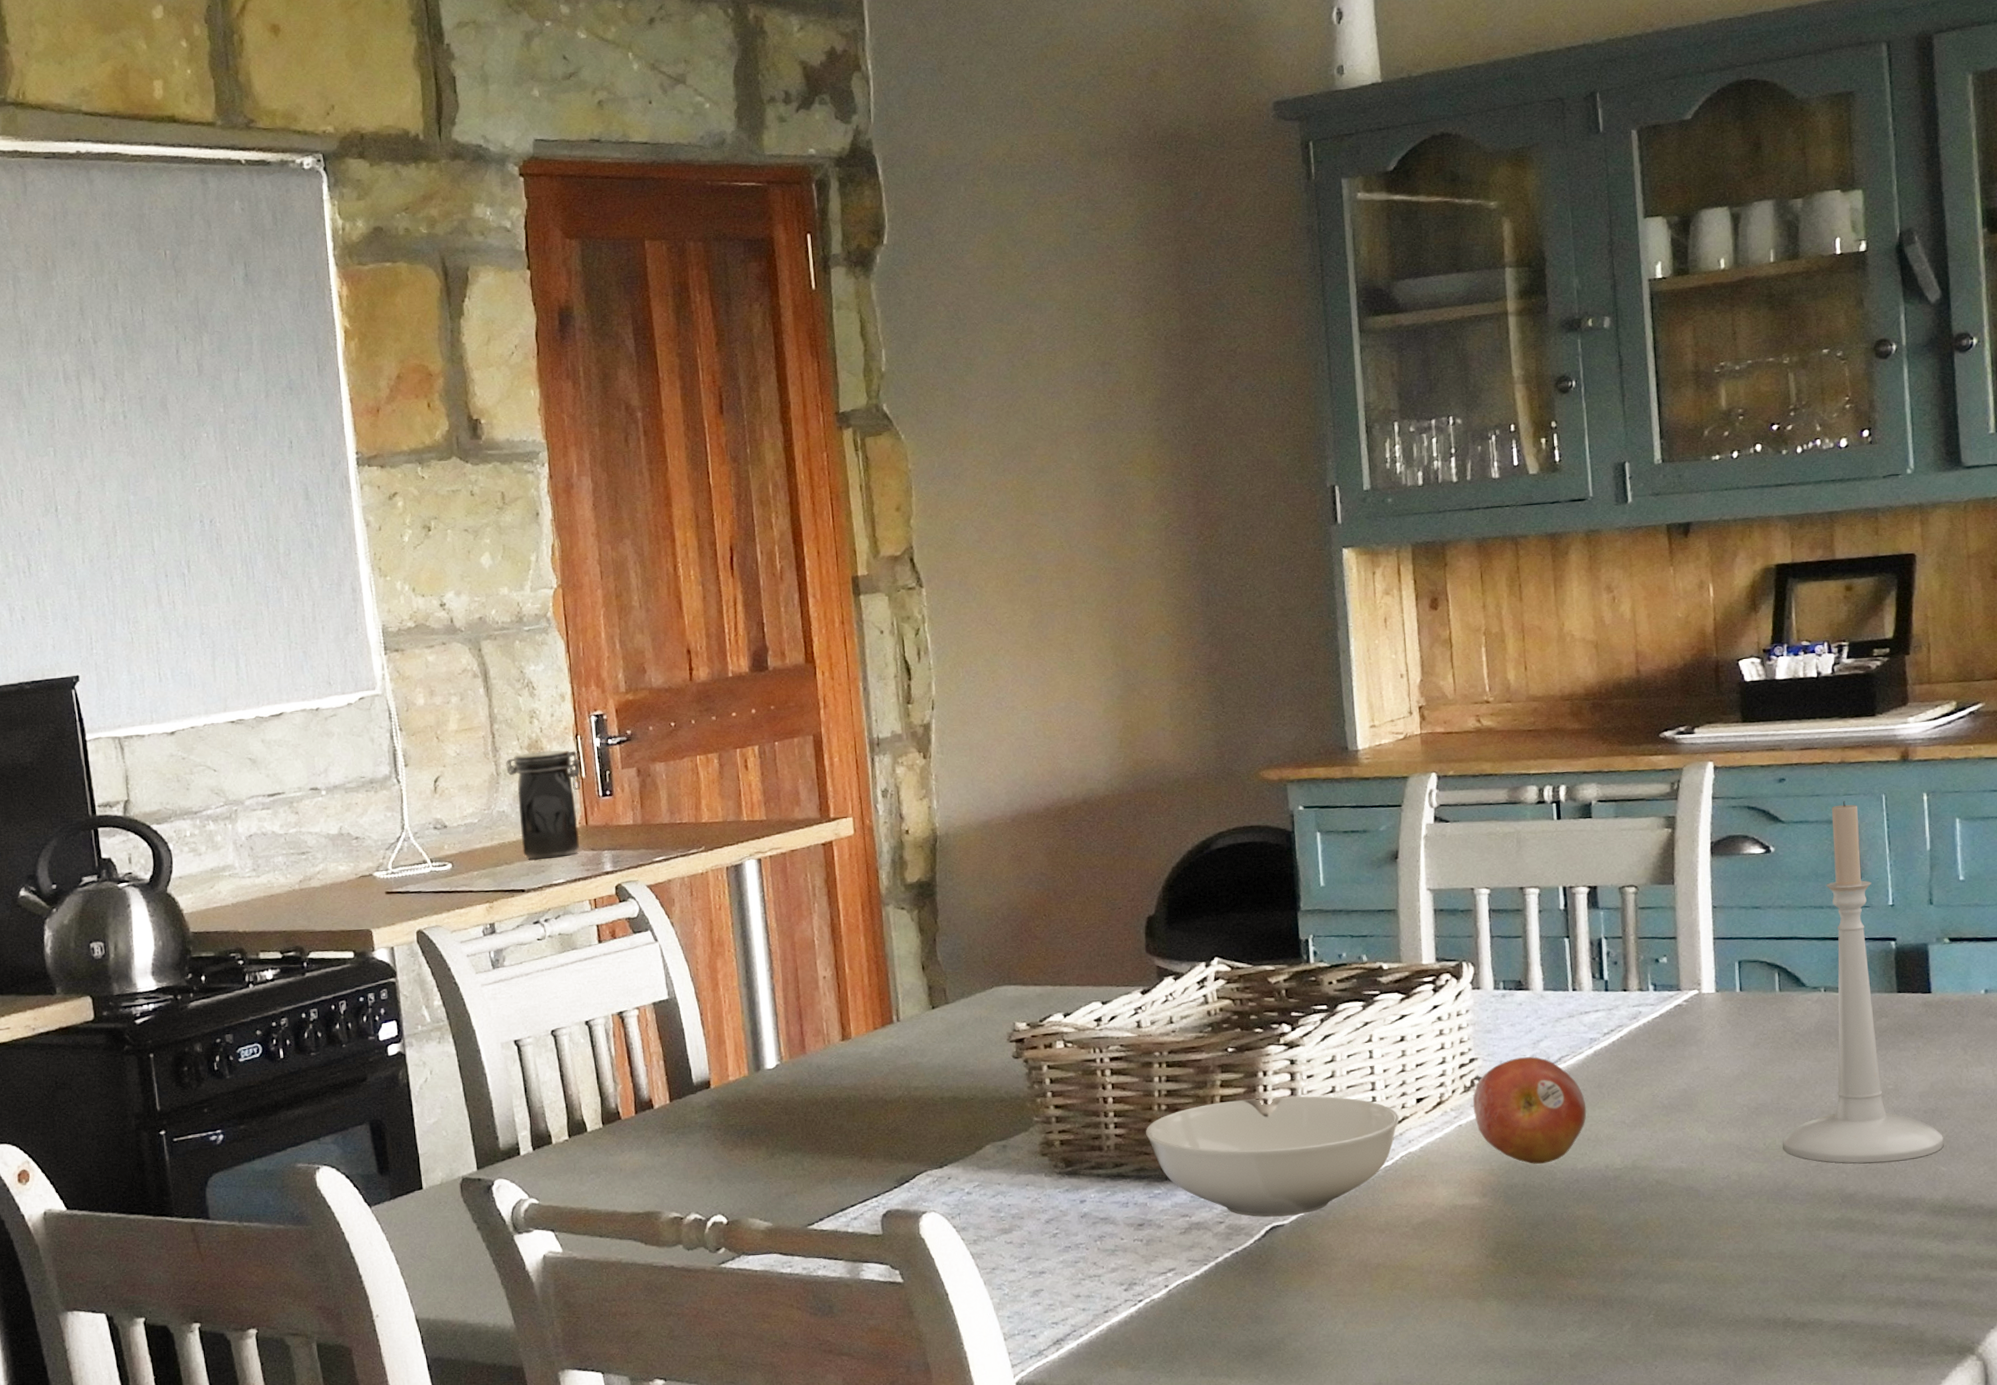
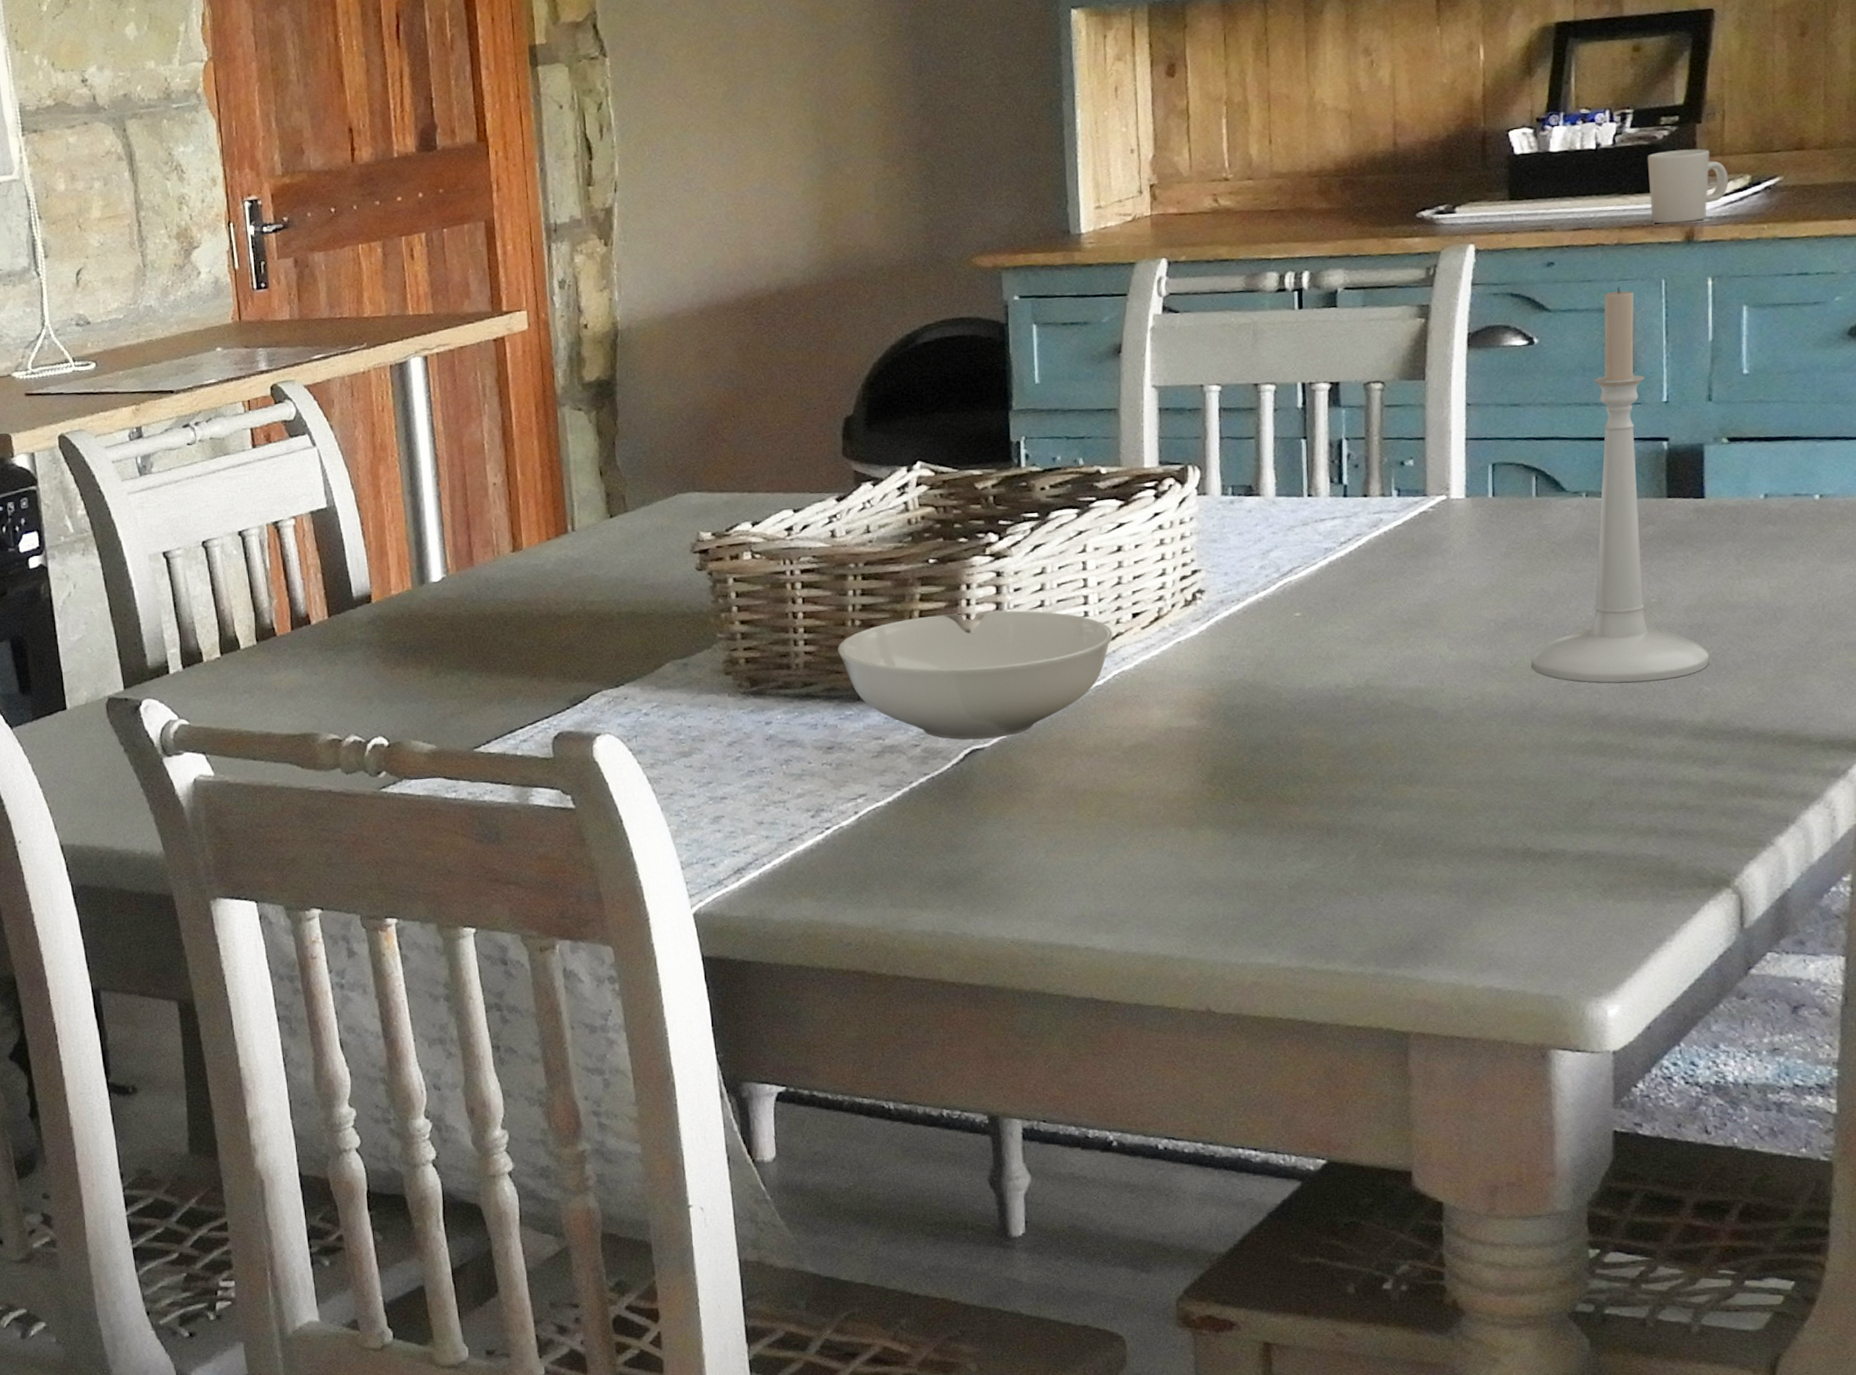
jar: present [506,750,581,860] -> none [153,239,234,359]
fruit: present [1472,1056,1587,1164] -> none [1193,568,1318,684]
mug: none [1863,677,1937,745] -> present [1647,148,1728,224]

